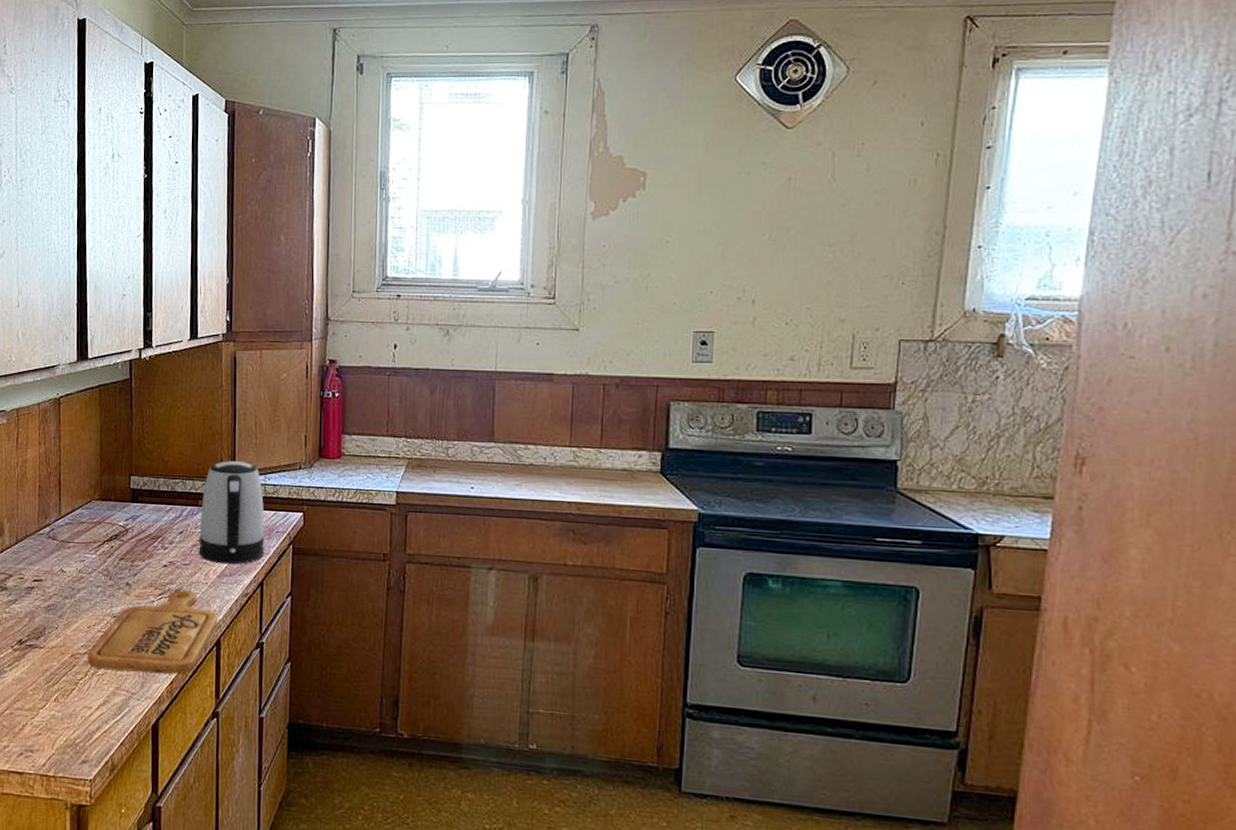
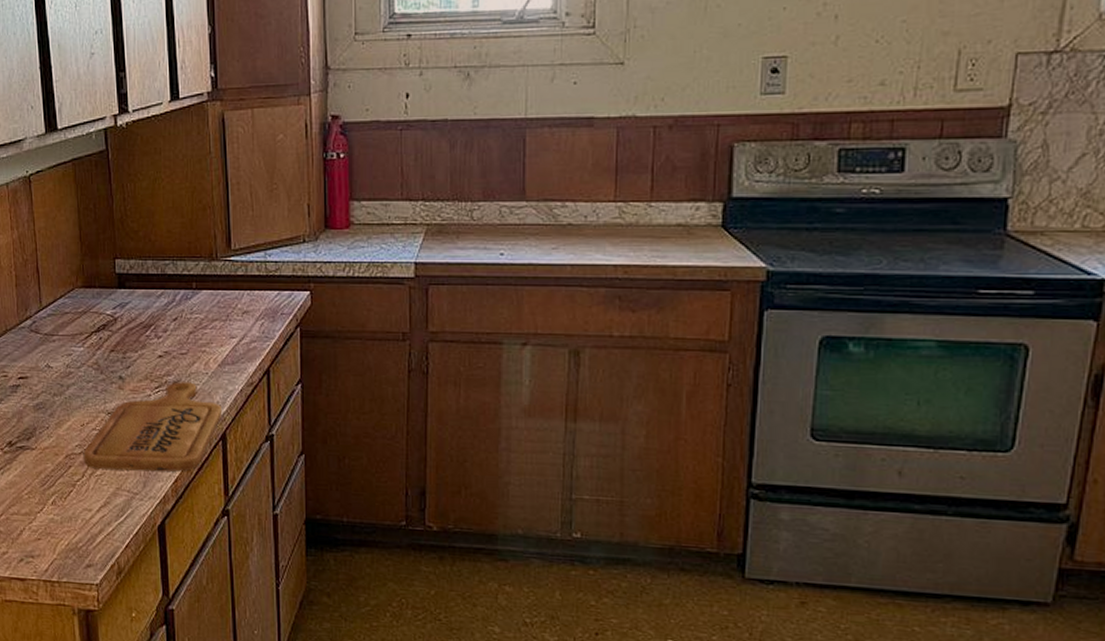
kettle: present [198,461,265,565] -> none [195,237,269,352]

